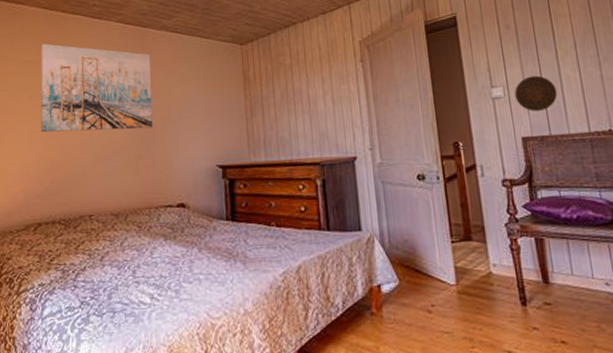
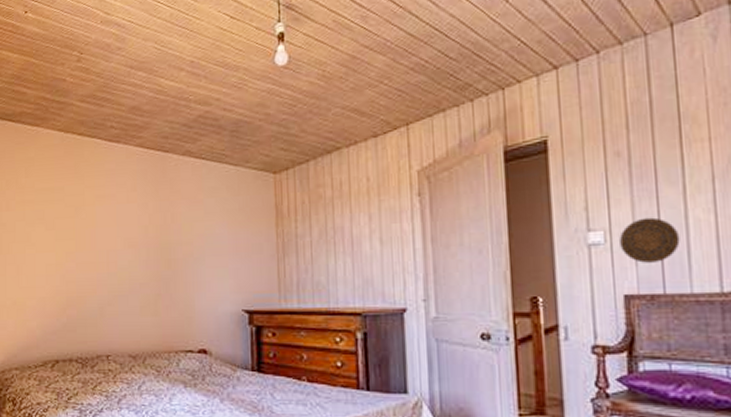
wall art: present [41,43,152,133] -> none [57,170,173,266]

